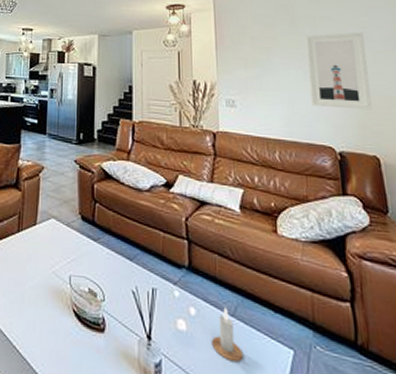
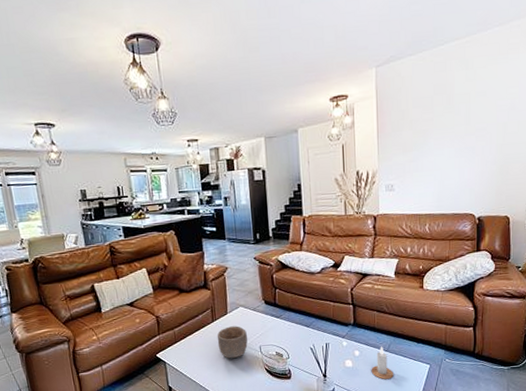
bowl: none [19,241,56,287] -> present [216,326,248,358]
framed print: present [305,32,372,110] -> none [459,104,512,180]

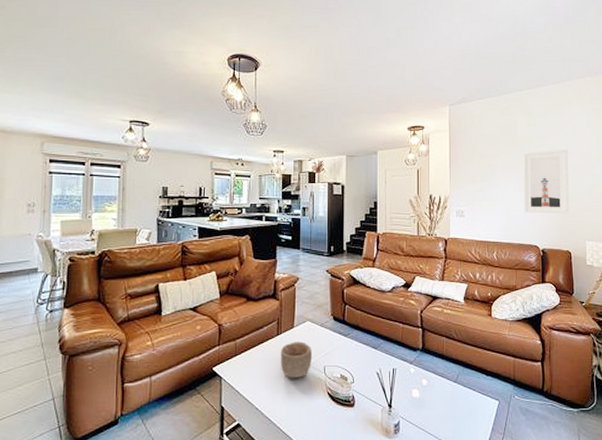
candle: present [371,346,394,380] -> none [438,376,462,415]
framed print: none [459,104,512,180] -> present [523,149,569,214]

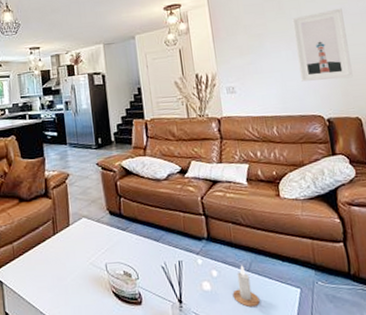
bowl: present [280,342,312,378] -> none [58,239,92,278]
candle: none [438,376,462,415] -> present [232,265,260,307]

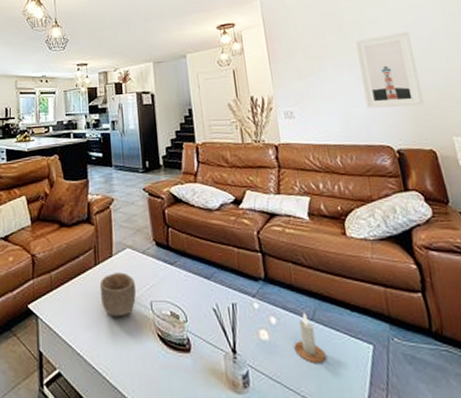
bowl: none [58,239,92,278] -> present [99,272,136,316]

